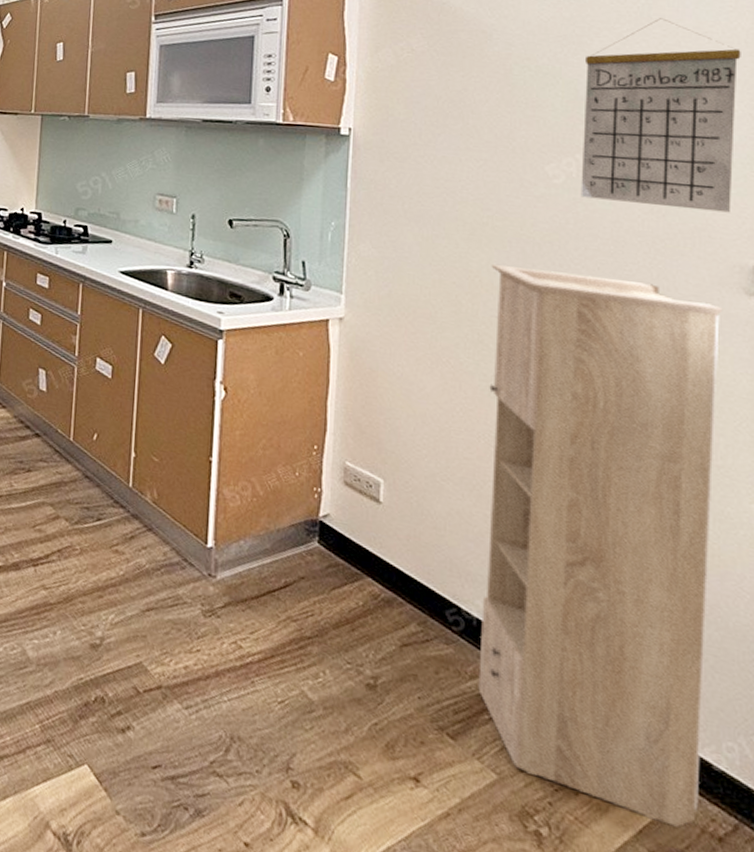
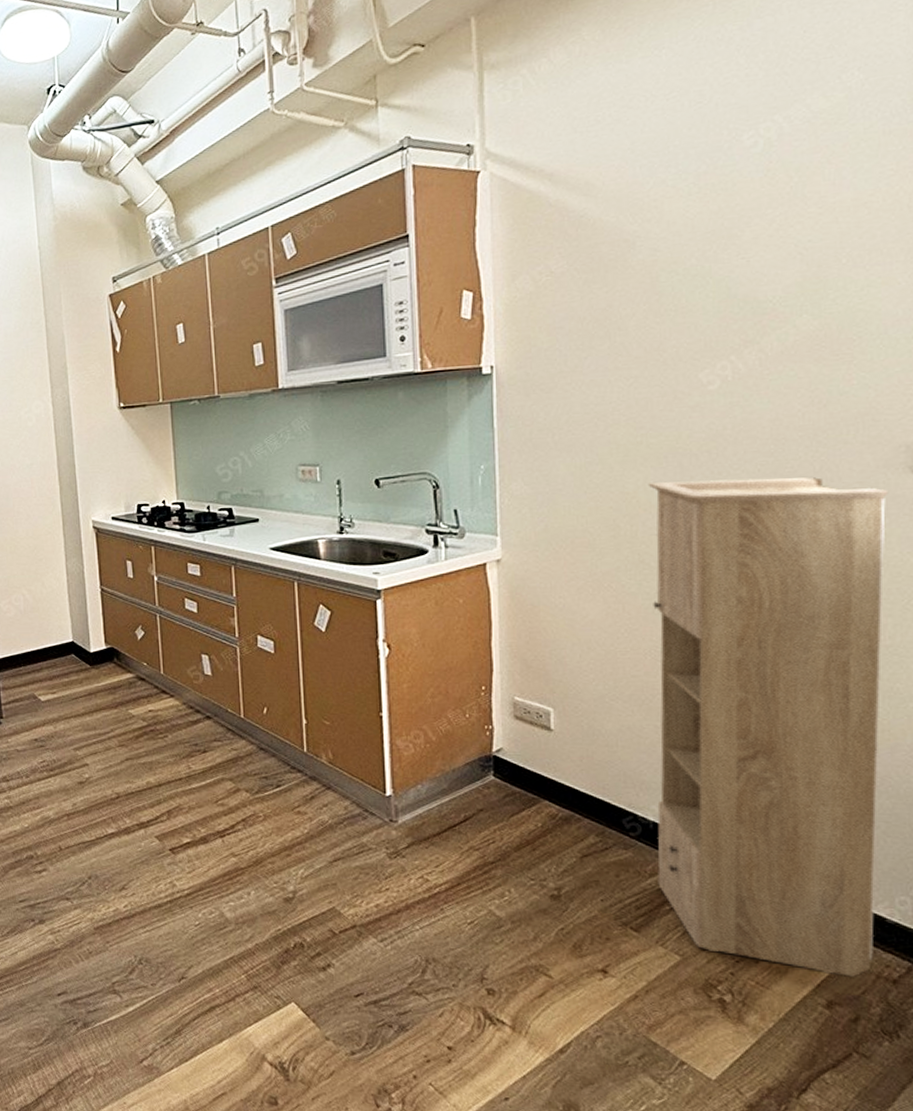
calendar: present [580,18,741,213] -> none [735,195,904,400]

